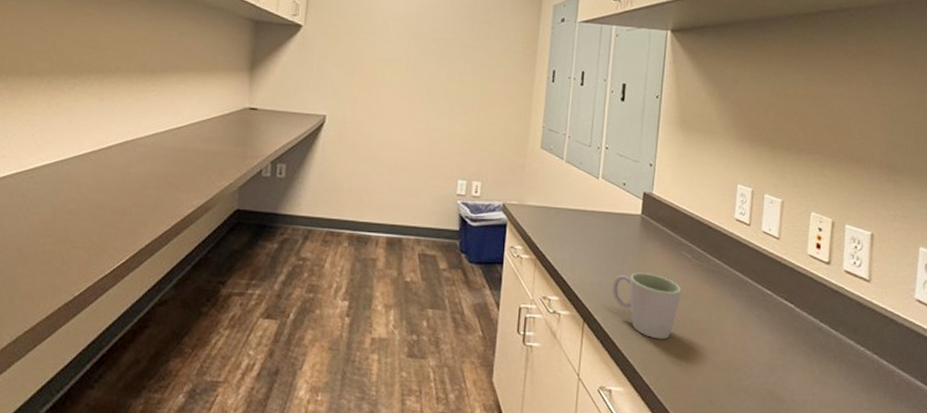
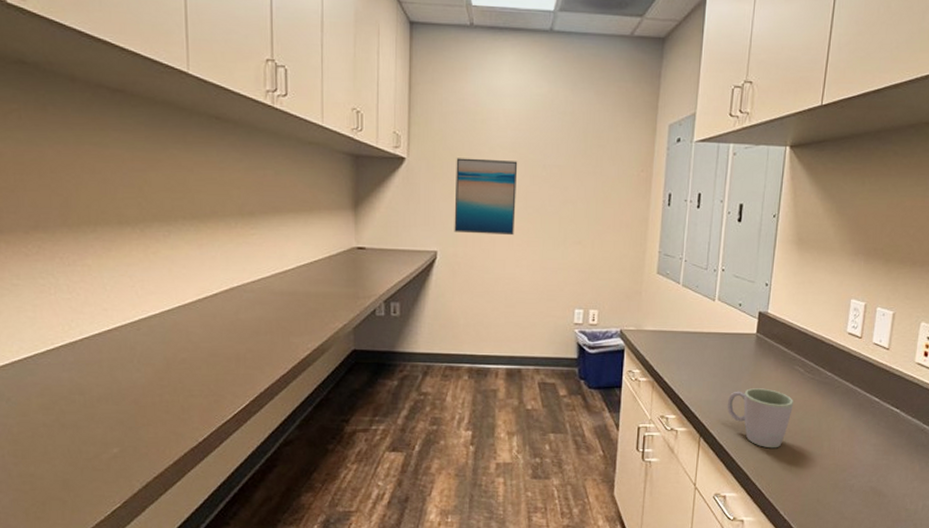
wall art: none [344,27,408,104] -> present [454,158,518,236]

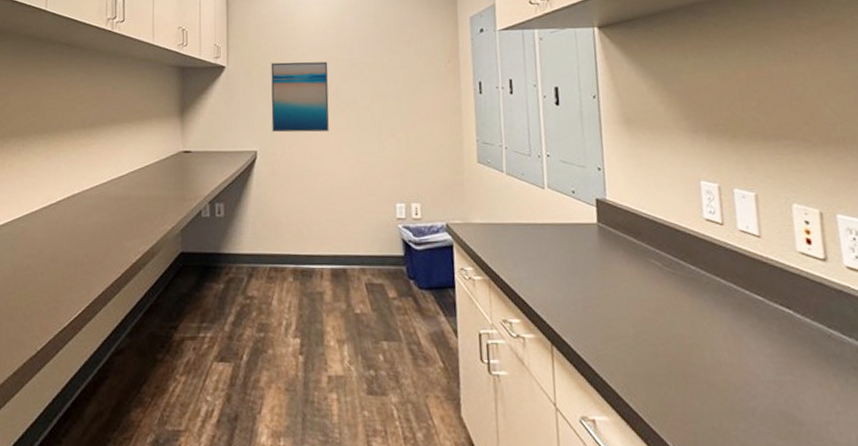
mug: present [727,388,794,449] -> none [577,286,658,360]

